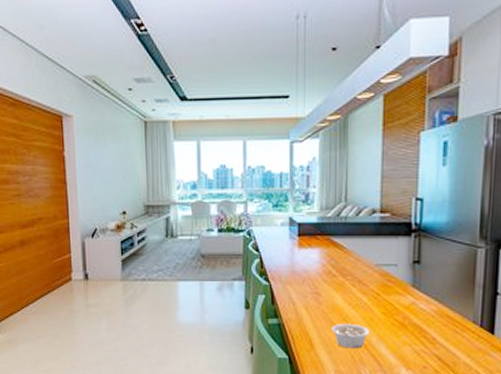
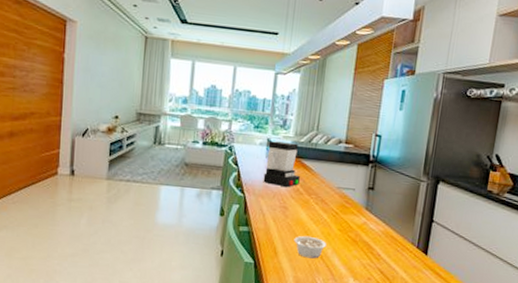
coffee maker: none [289,219,331,271] -> present [263,140,300,188]

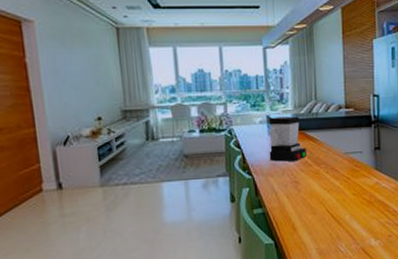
legume: present [294,235,327,259] -> none [310,205,343,228]

